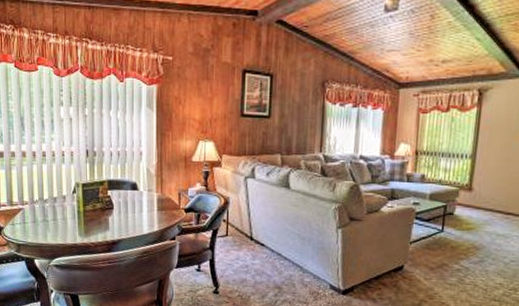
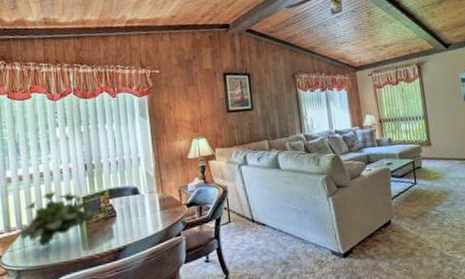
flowering plant: none [19,173,97,226] -> present [18,191,99,247]

